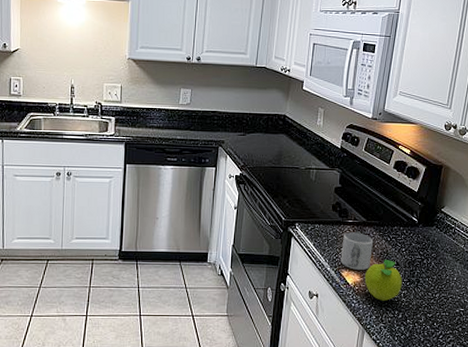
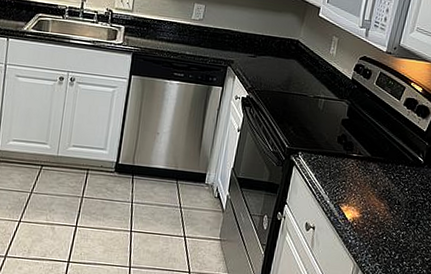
mug: present [340,232,374,270] -> none [341,166,377,206]
fruit: present [364,260,402,301] -> none [363,198,402,240]

